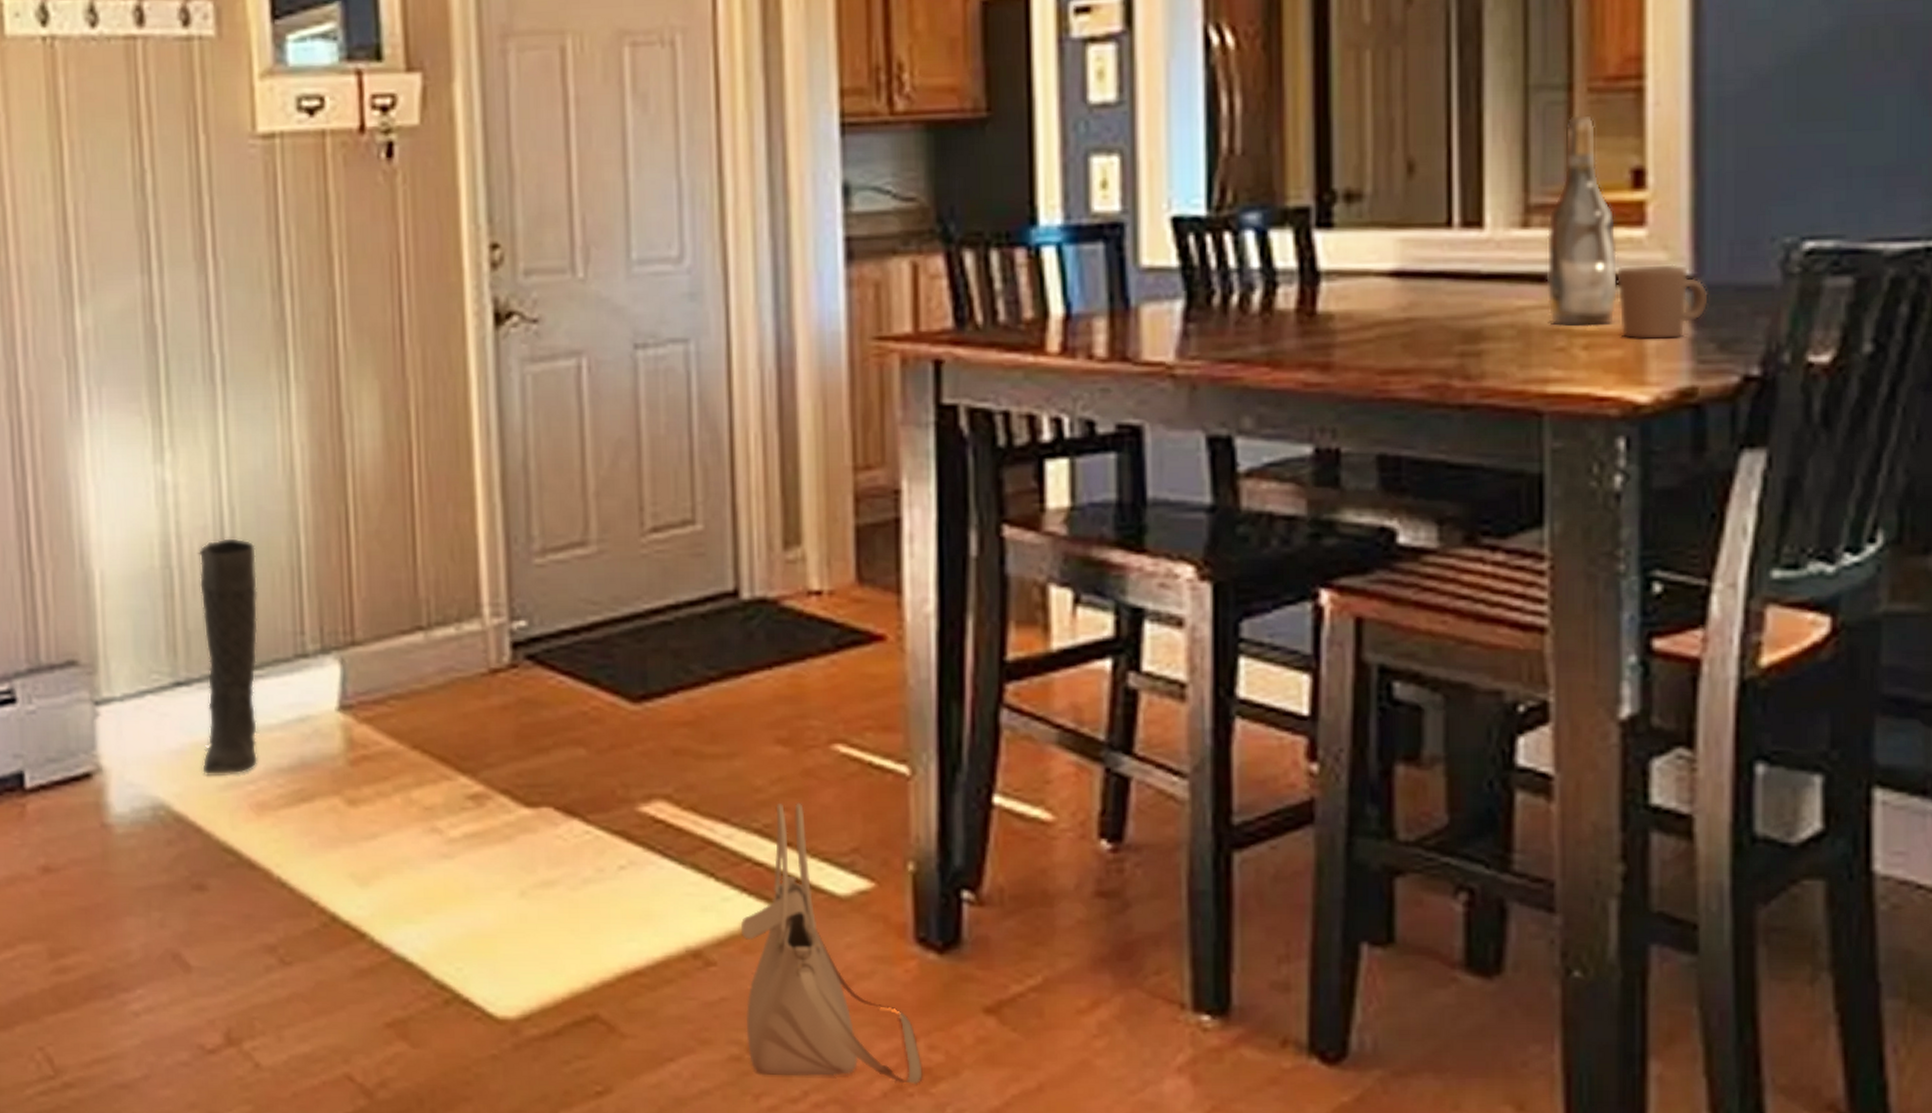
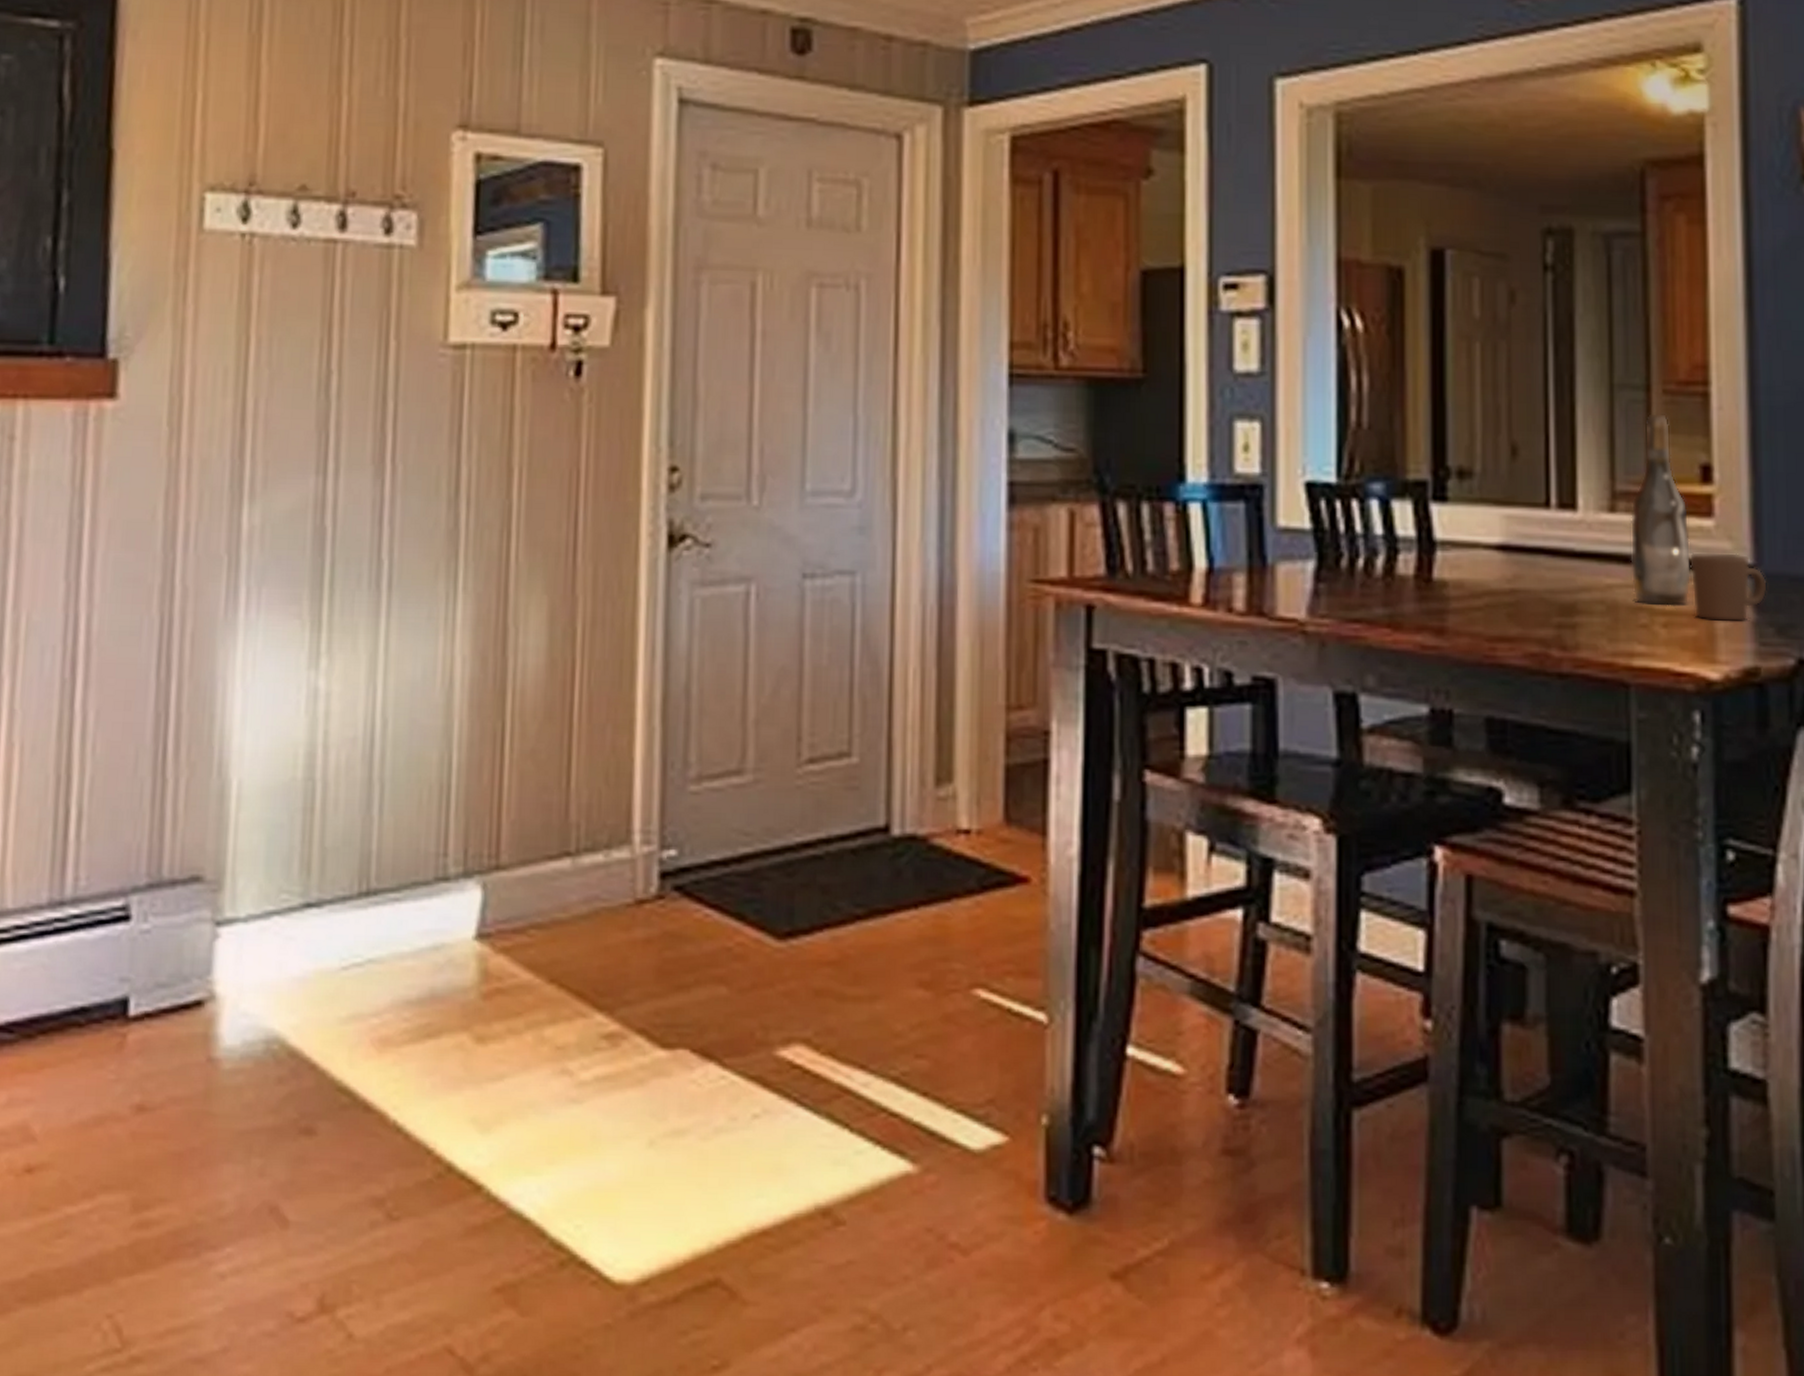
boot: present [200,538,258,774] -> none [325,751,405,1006]
tote bag: present [740,802,923,1084] -> none [871,1049,1047,1357]

